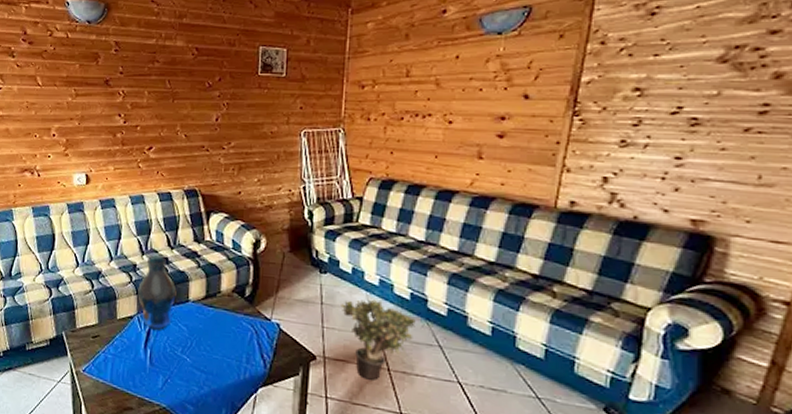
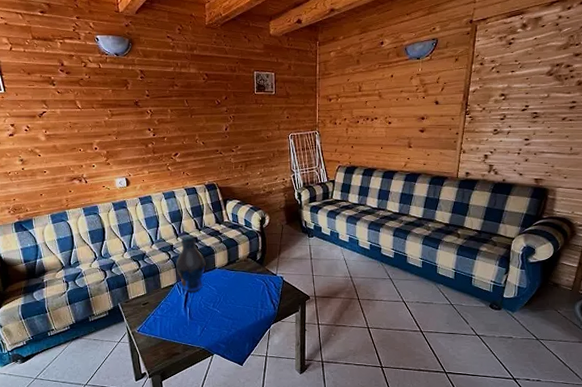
potted plant: present [341,299,416,380] -> none [324,252,374,308]

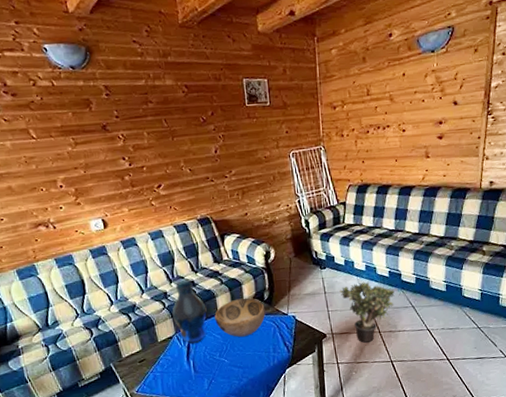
decorative bowl: none [212,256,257,292] -> present [214,298,266,338]
potted plant: none [324,252,374,308] -> present [339,281,395,343]

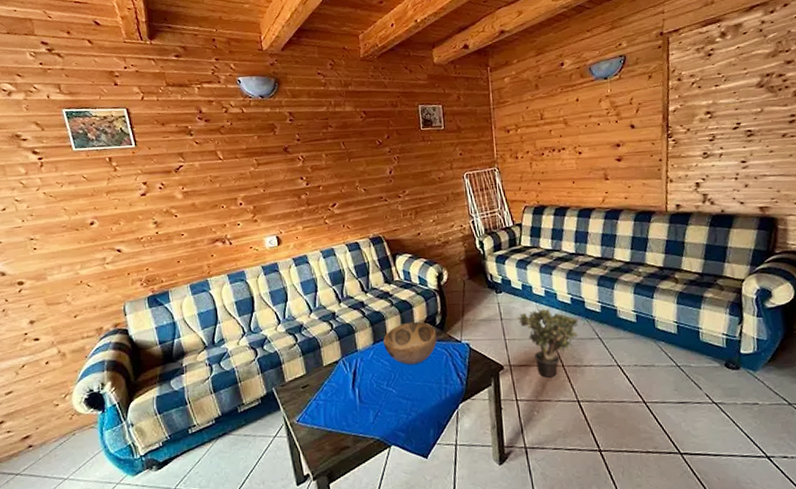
vase: present [172,280,207,343] -> none [339,301,376,369]

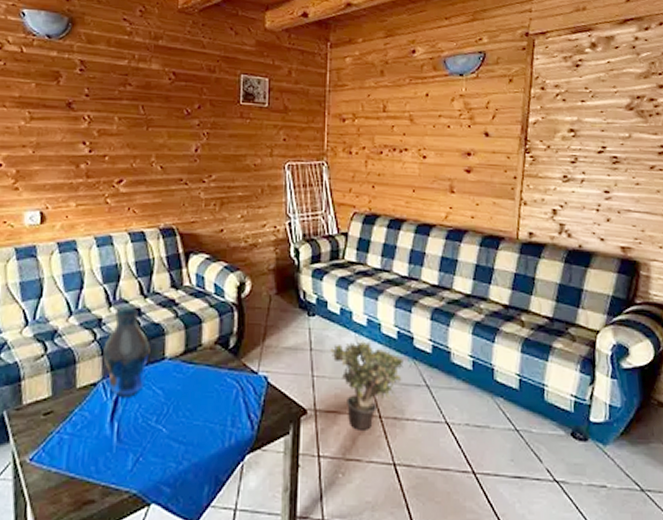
vase: none [339,301,376,369] -> present [103,306,151,397]
decorative bowl: present [383,321,437,365] -> none [159,341,228,398]

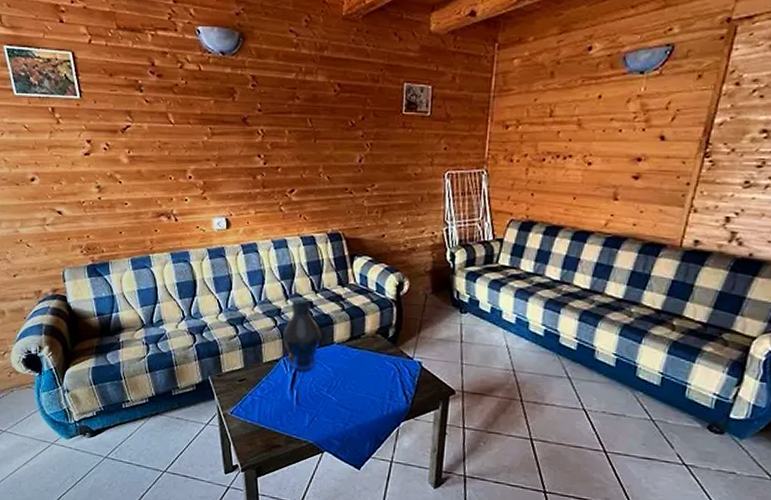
potted plant: present [330,341,403,430] -> none [479,336,548,411]

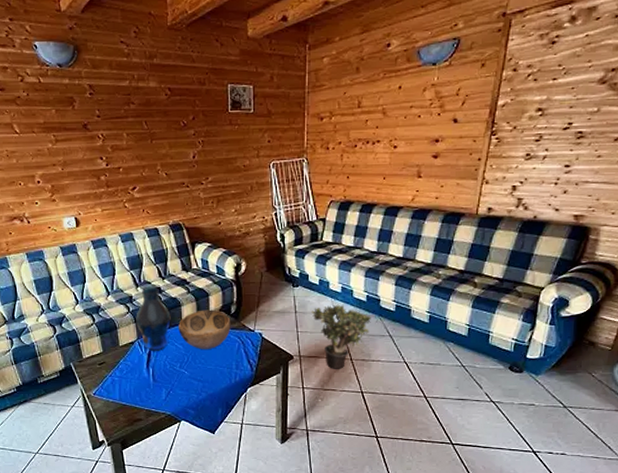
decorative bowl: none [329,330,388,376] -> present [178,309,231,350]
potted plant: none [479,336,548,411] -> present [311,304,371,369]

